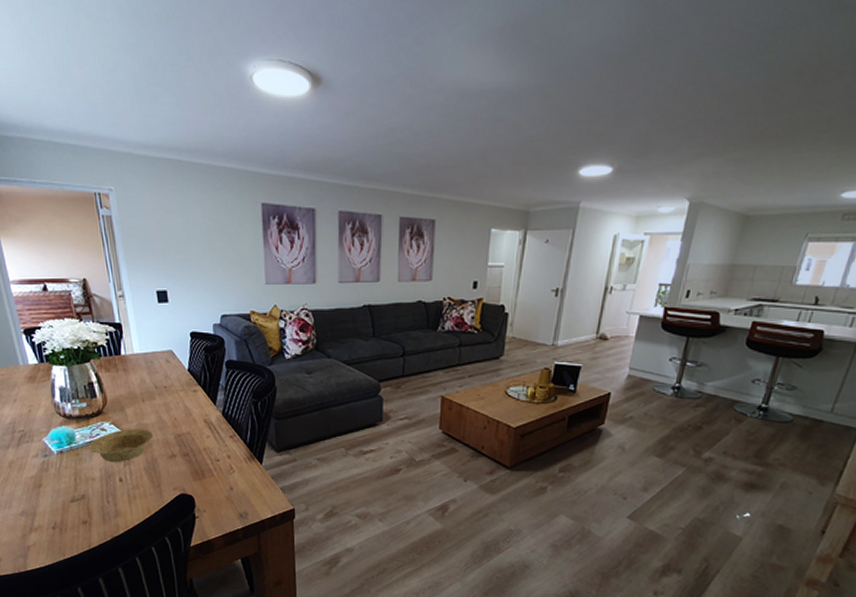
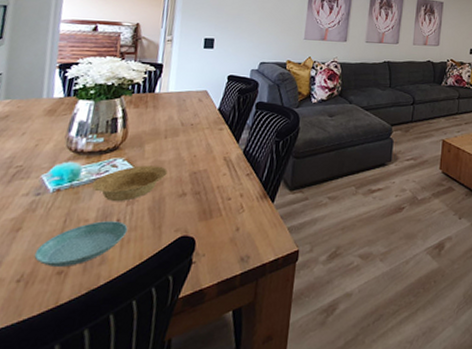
saucer: none [59,480,131,519] -> present [34,221,128,268]

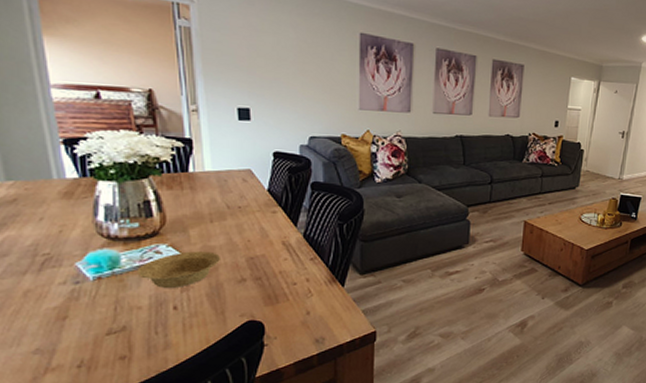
saucer: present [34,221,128,268] -> none [89,308,188,353]

